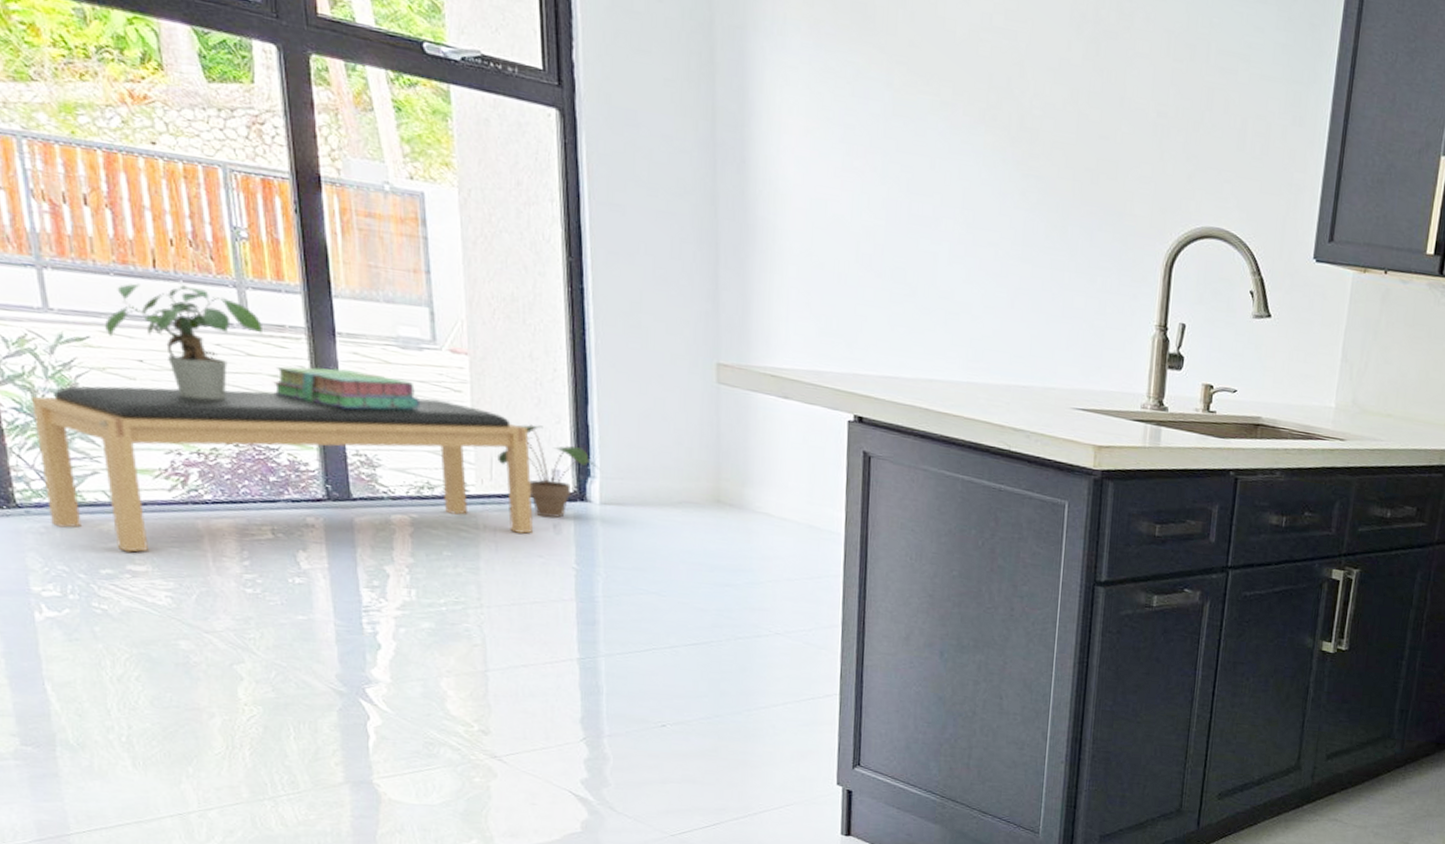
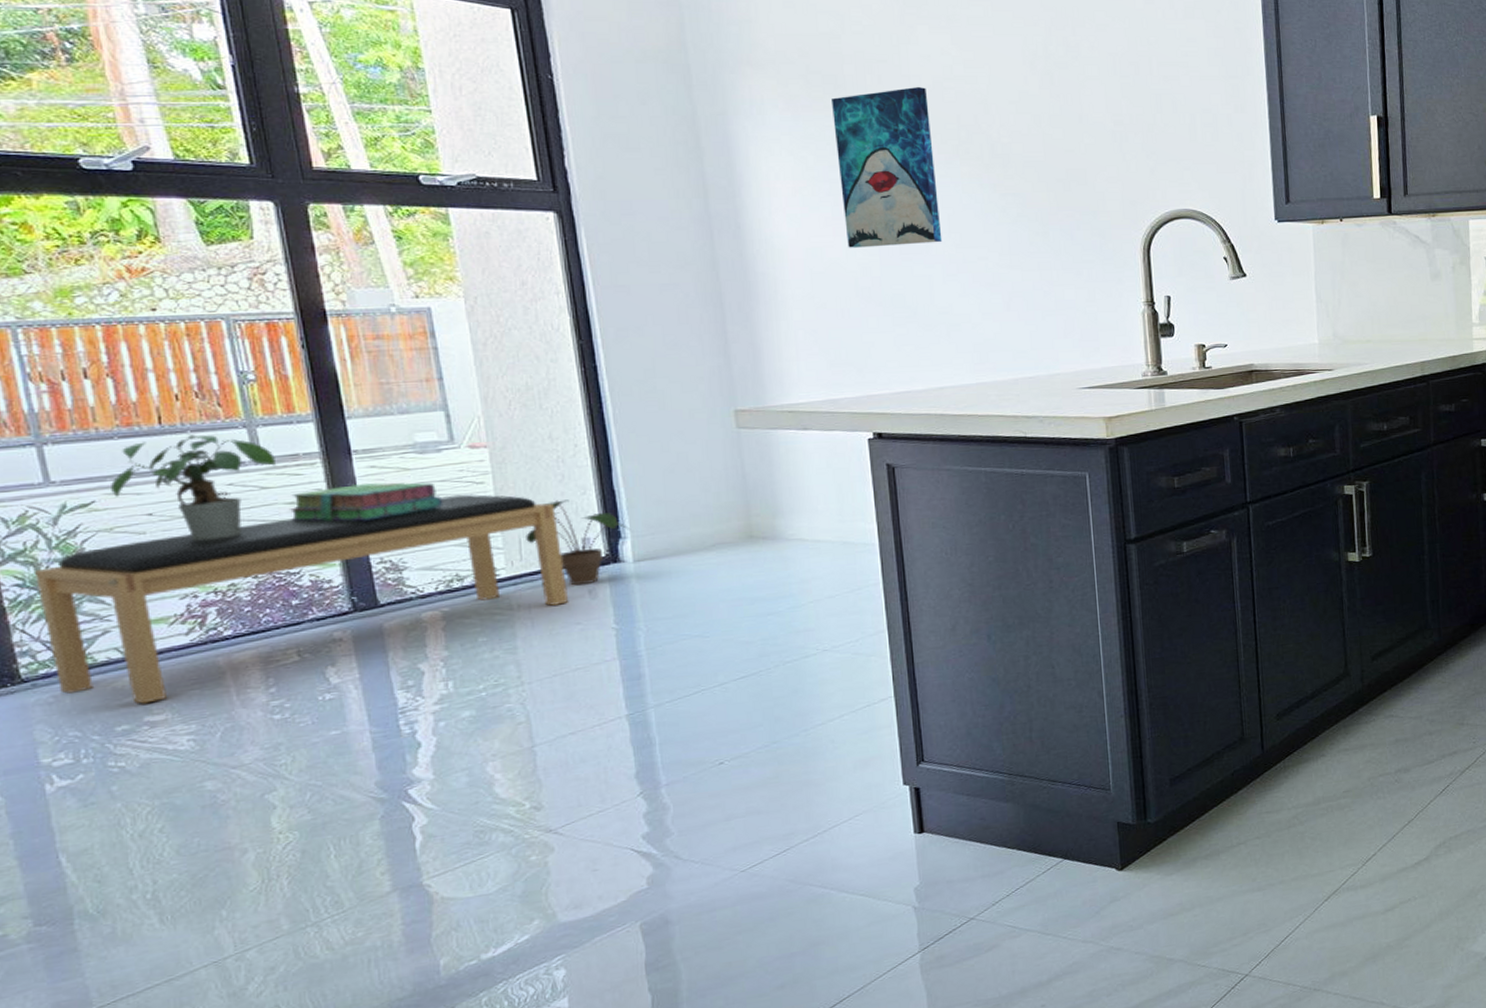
wall art: none [854,29,961,218] -> present [832,86,943,248]

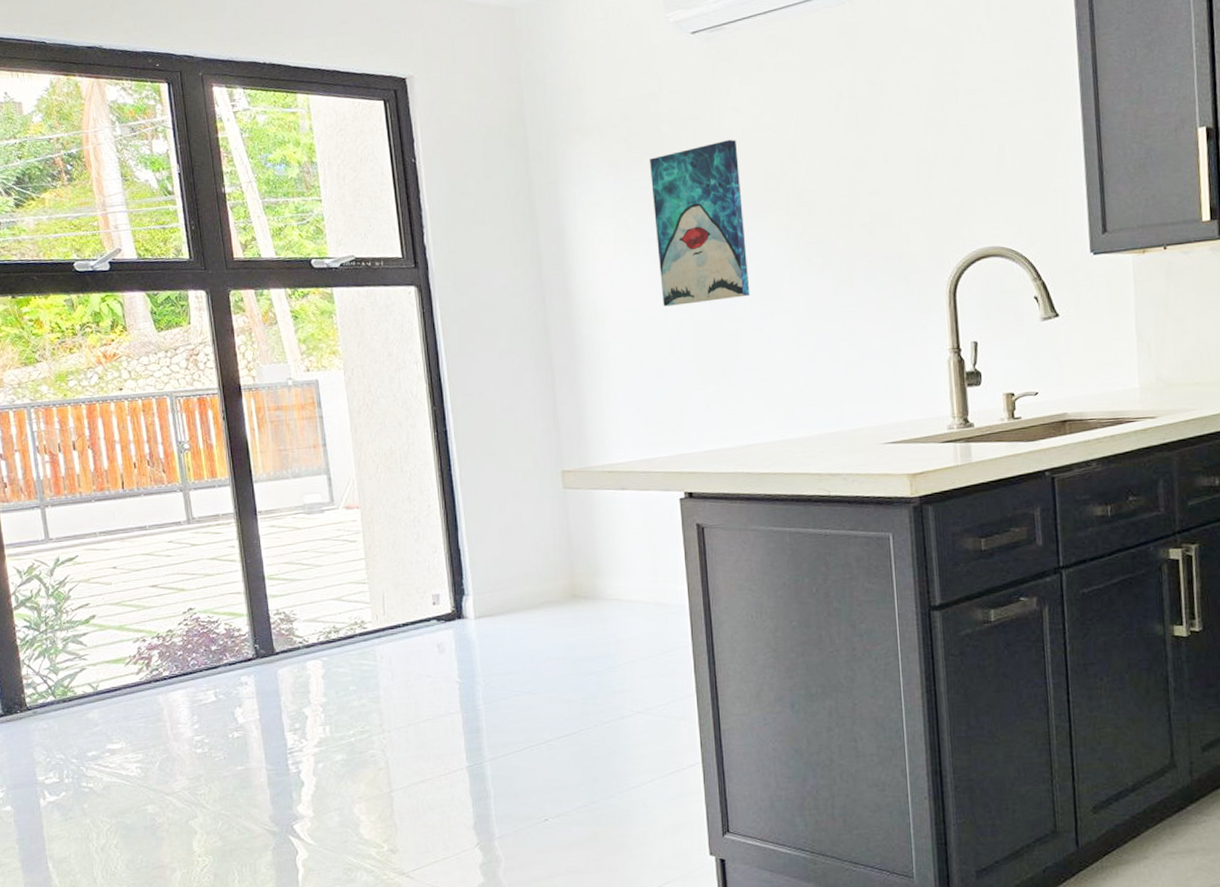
bench: present [35,494,569,704] -> none [38,551,422,734]
potted plant: present [111,435,276,541] -> none [89,498,202,592]
stack of books: present [288,482,443,522] -> none [211,541,325,576]
potted plant: present [526,499,630,586] -> none [388,557,472,640]

